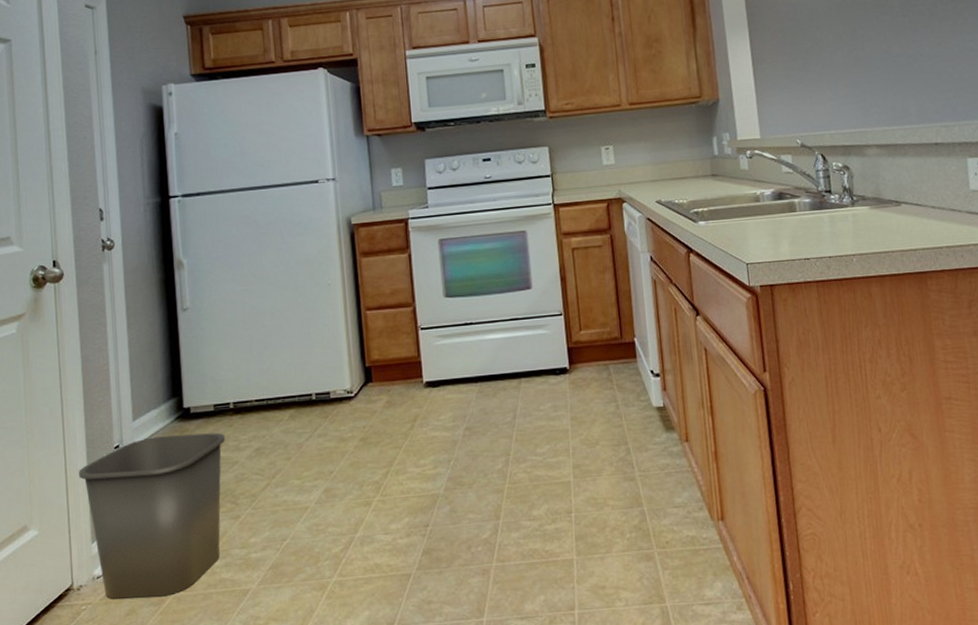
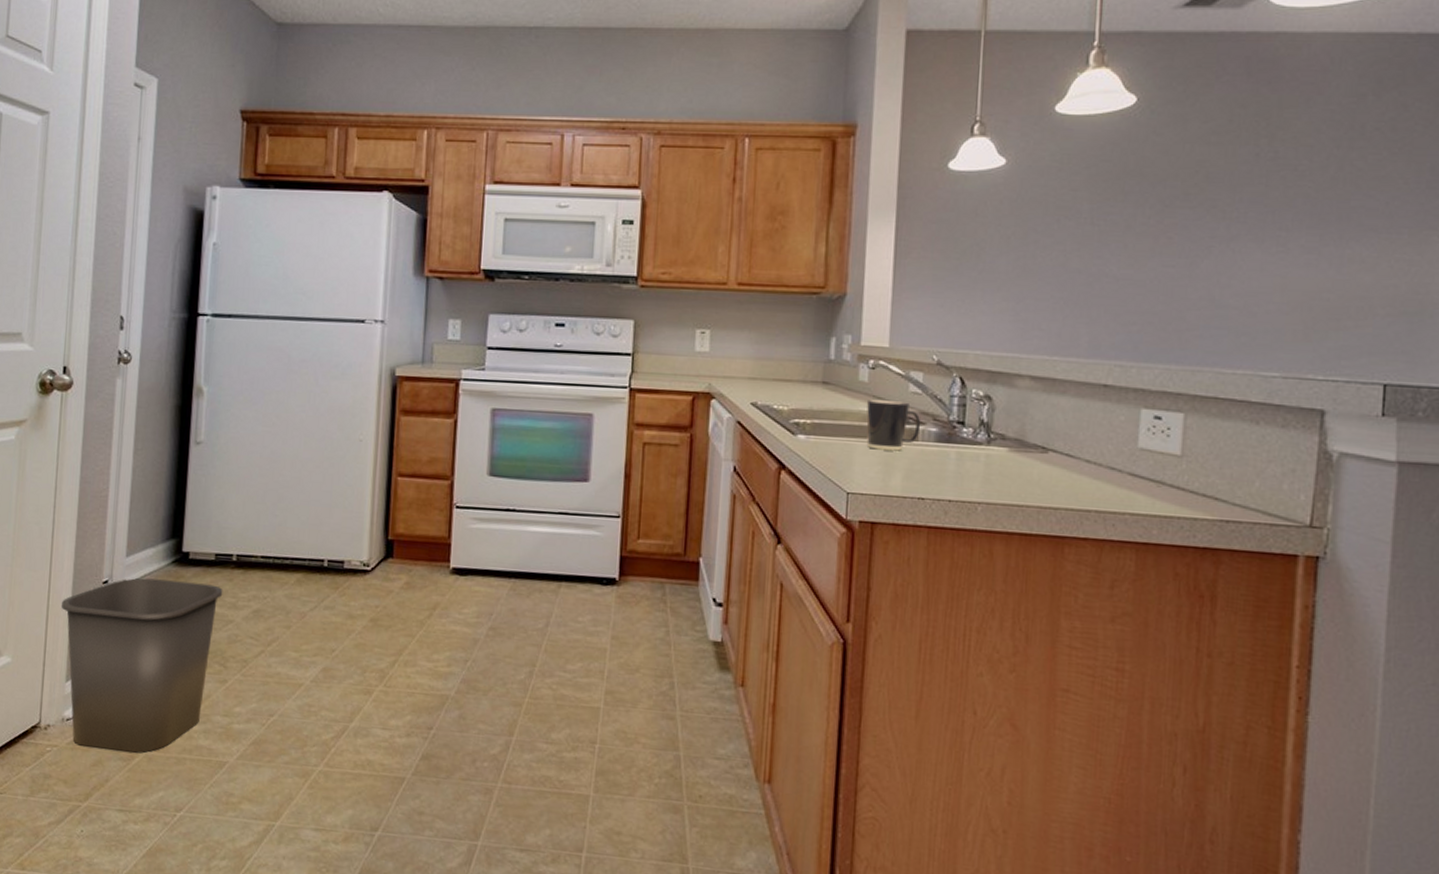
mug: none [750,181,797,224] -> present [866,400,921,451]

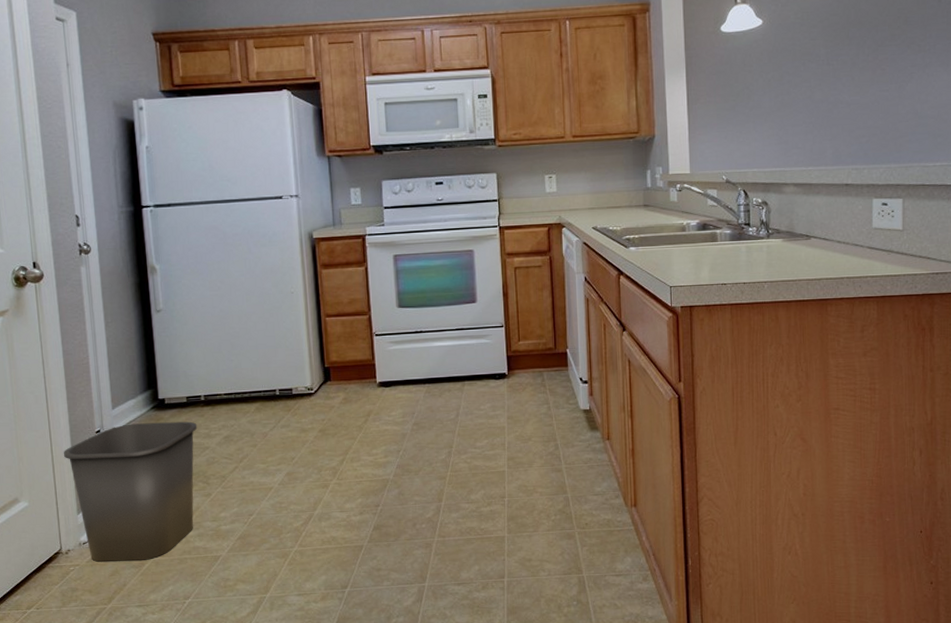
mug: present [866,400,921,451] -> none [678,213,719,252]

